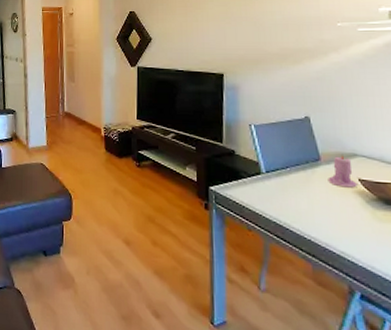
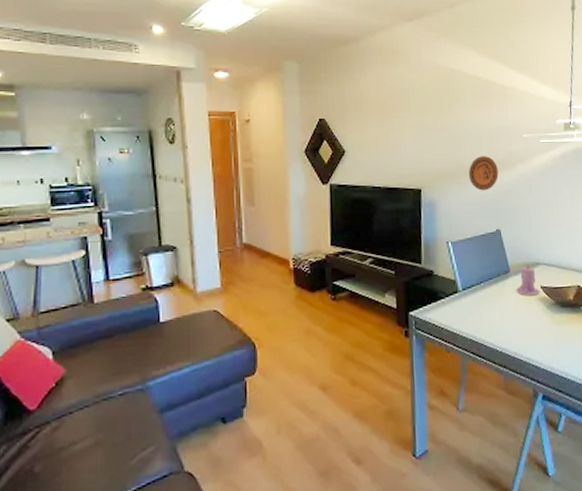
decorative plate: none [273,44,308,78] -> present [468,156,499,191]

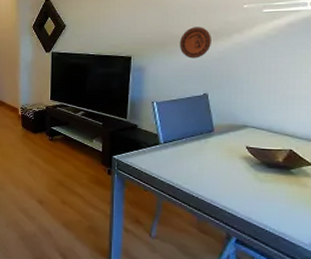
candle: present [516,265,540,296] -> none [218,126,245,154]

